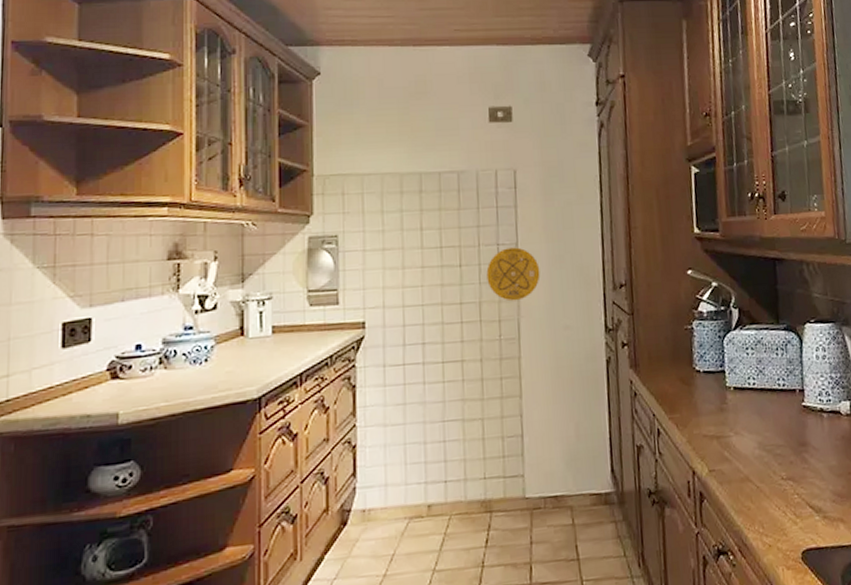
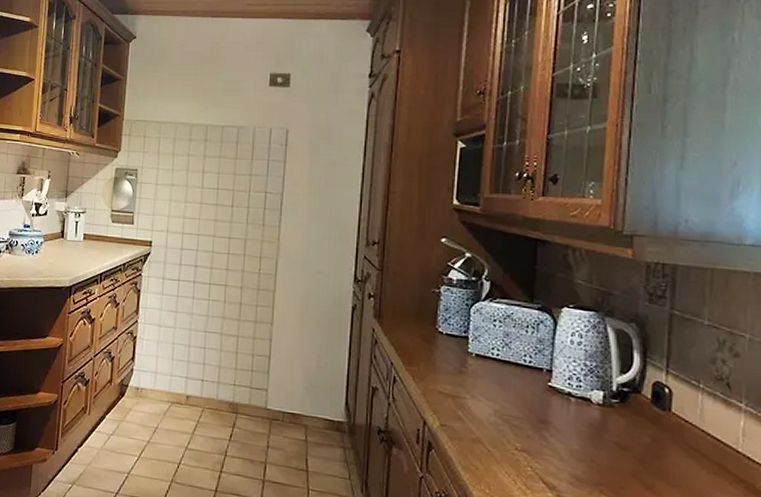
medallion: present [486,247,540,301] -> none [253,196,300,243]

